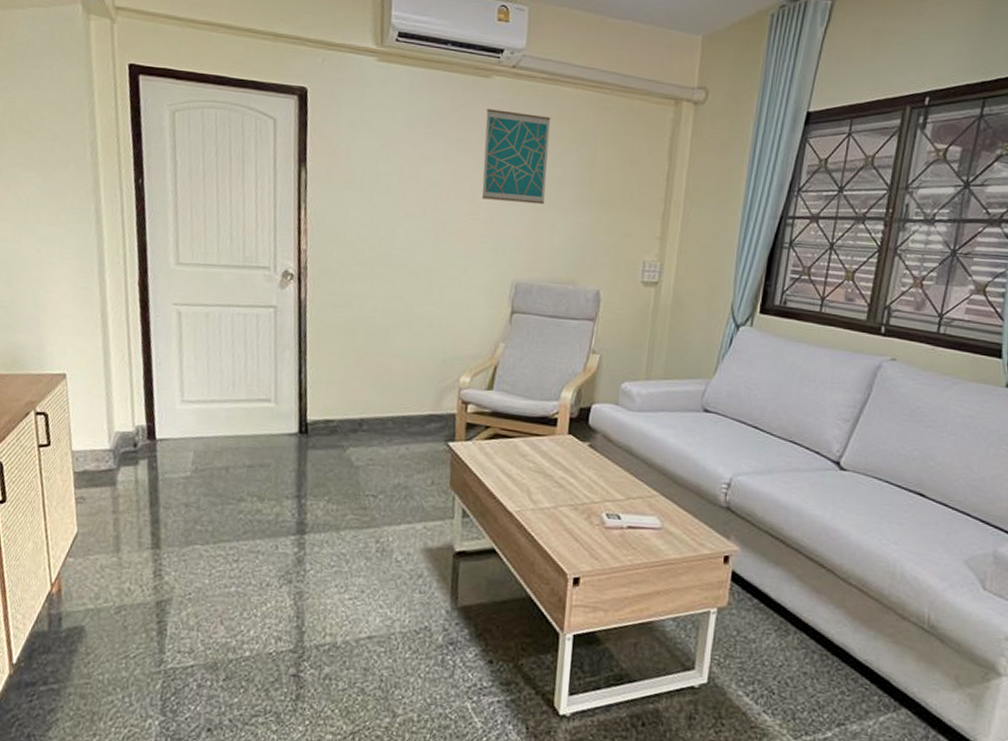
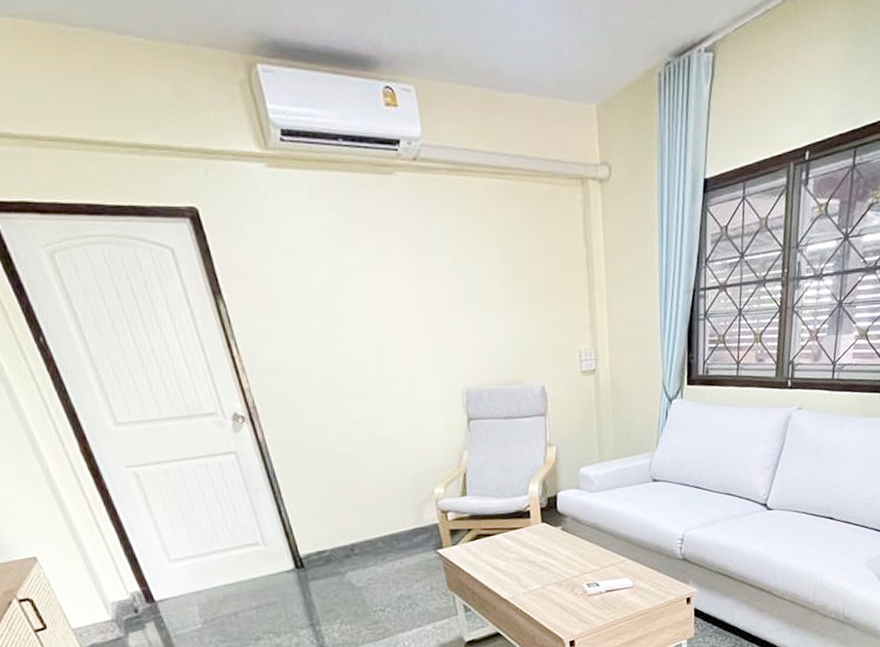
wall art: present [482,109,551,205] -> none [397,210,477,310]

